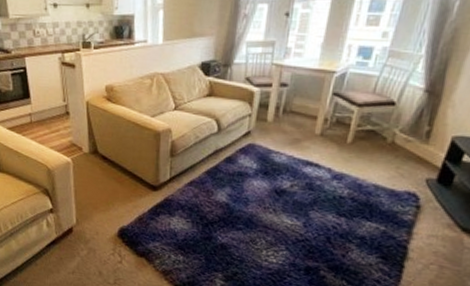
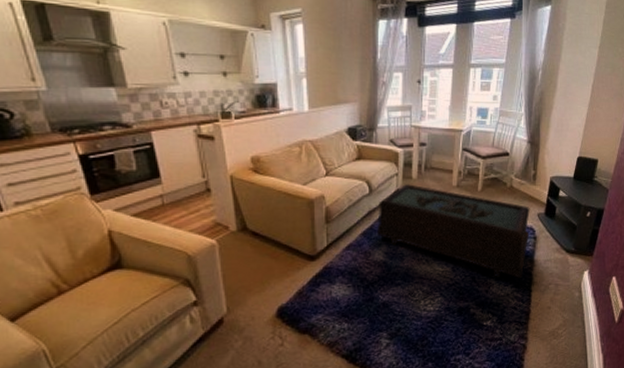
coffee table: none [222,126,416,249] -> present [377,184,530,278]

